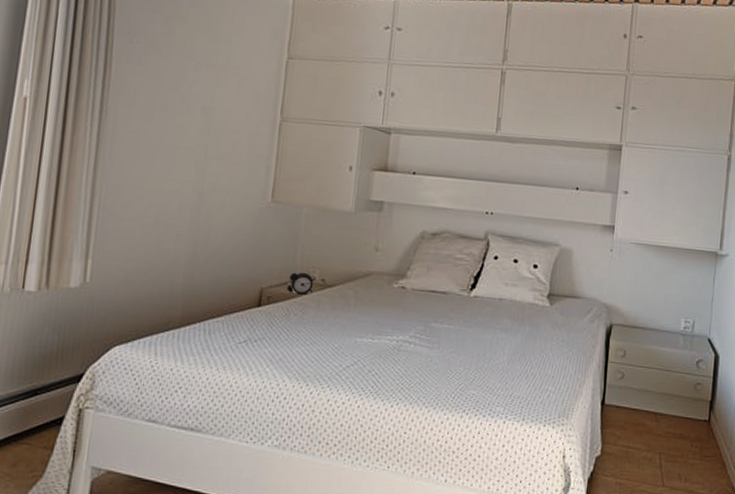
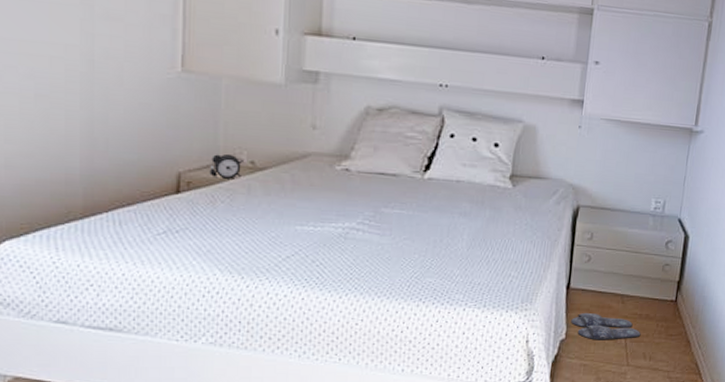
slippers: none [606,429,676,459] -> present [571,312,641,340]

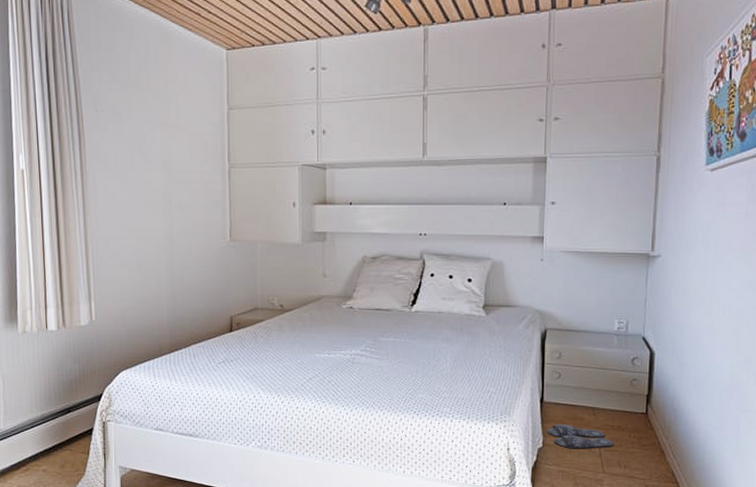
alarm clock: present [209,153,243,179] -> none [252,300,275,319]

